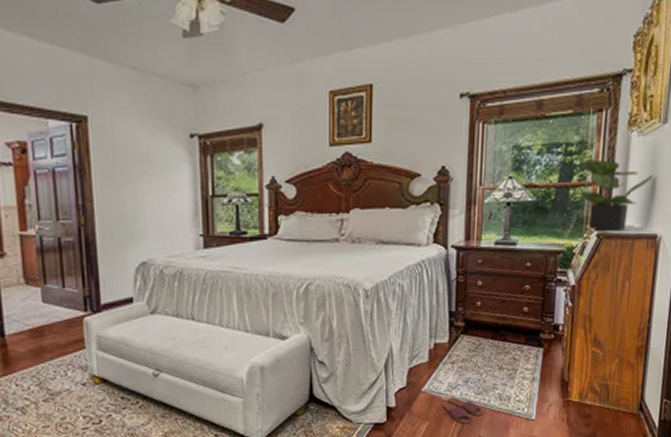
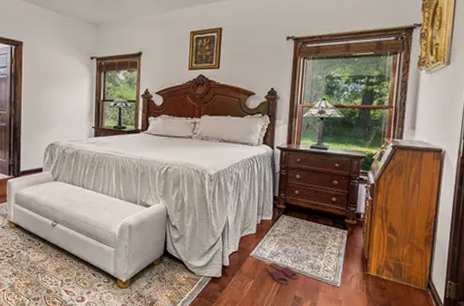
potted plant: present [578,158,652,231] -> none [377,88,438,145]

